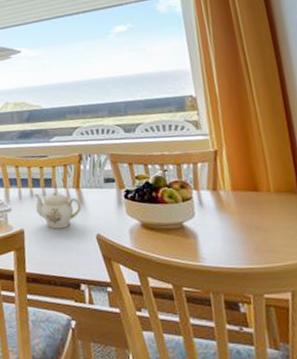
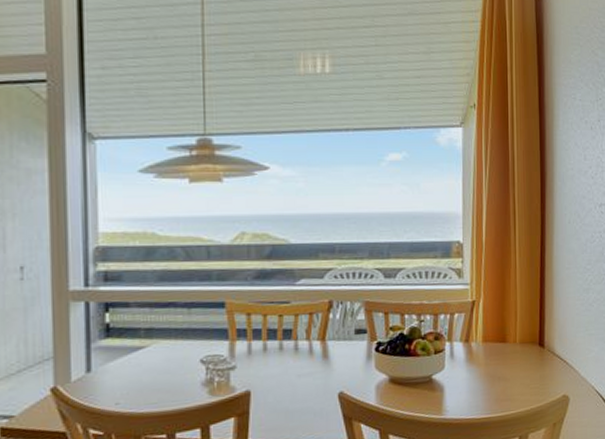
teapot: present [34,191,82,229] -> none [269,344,326,389]

